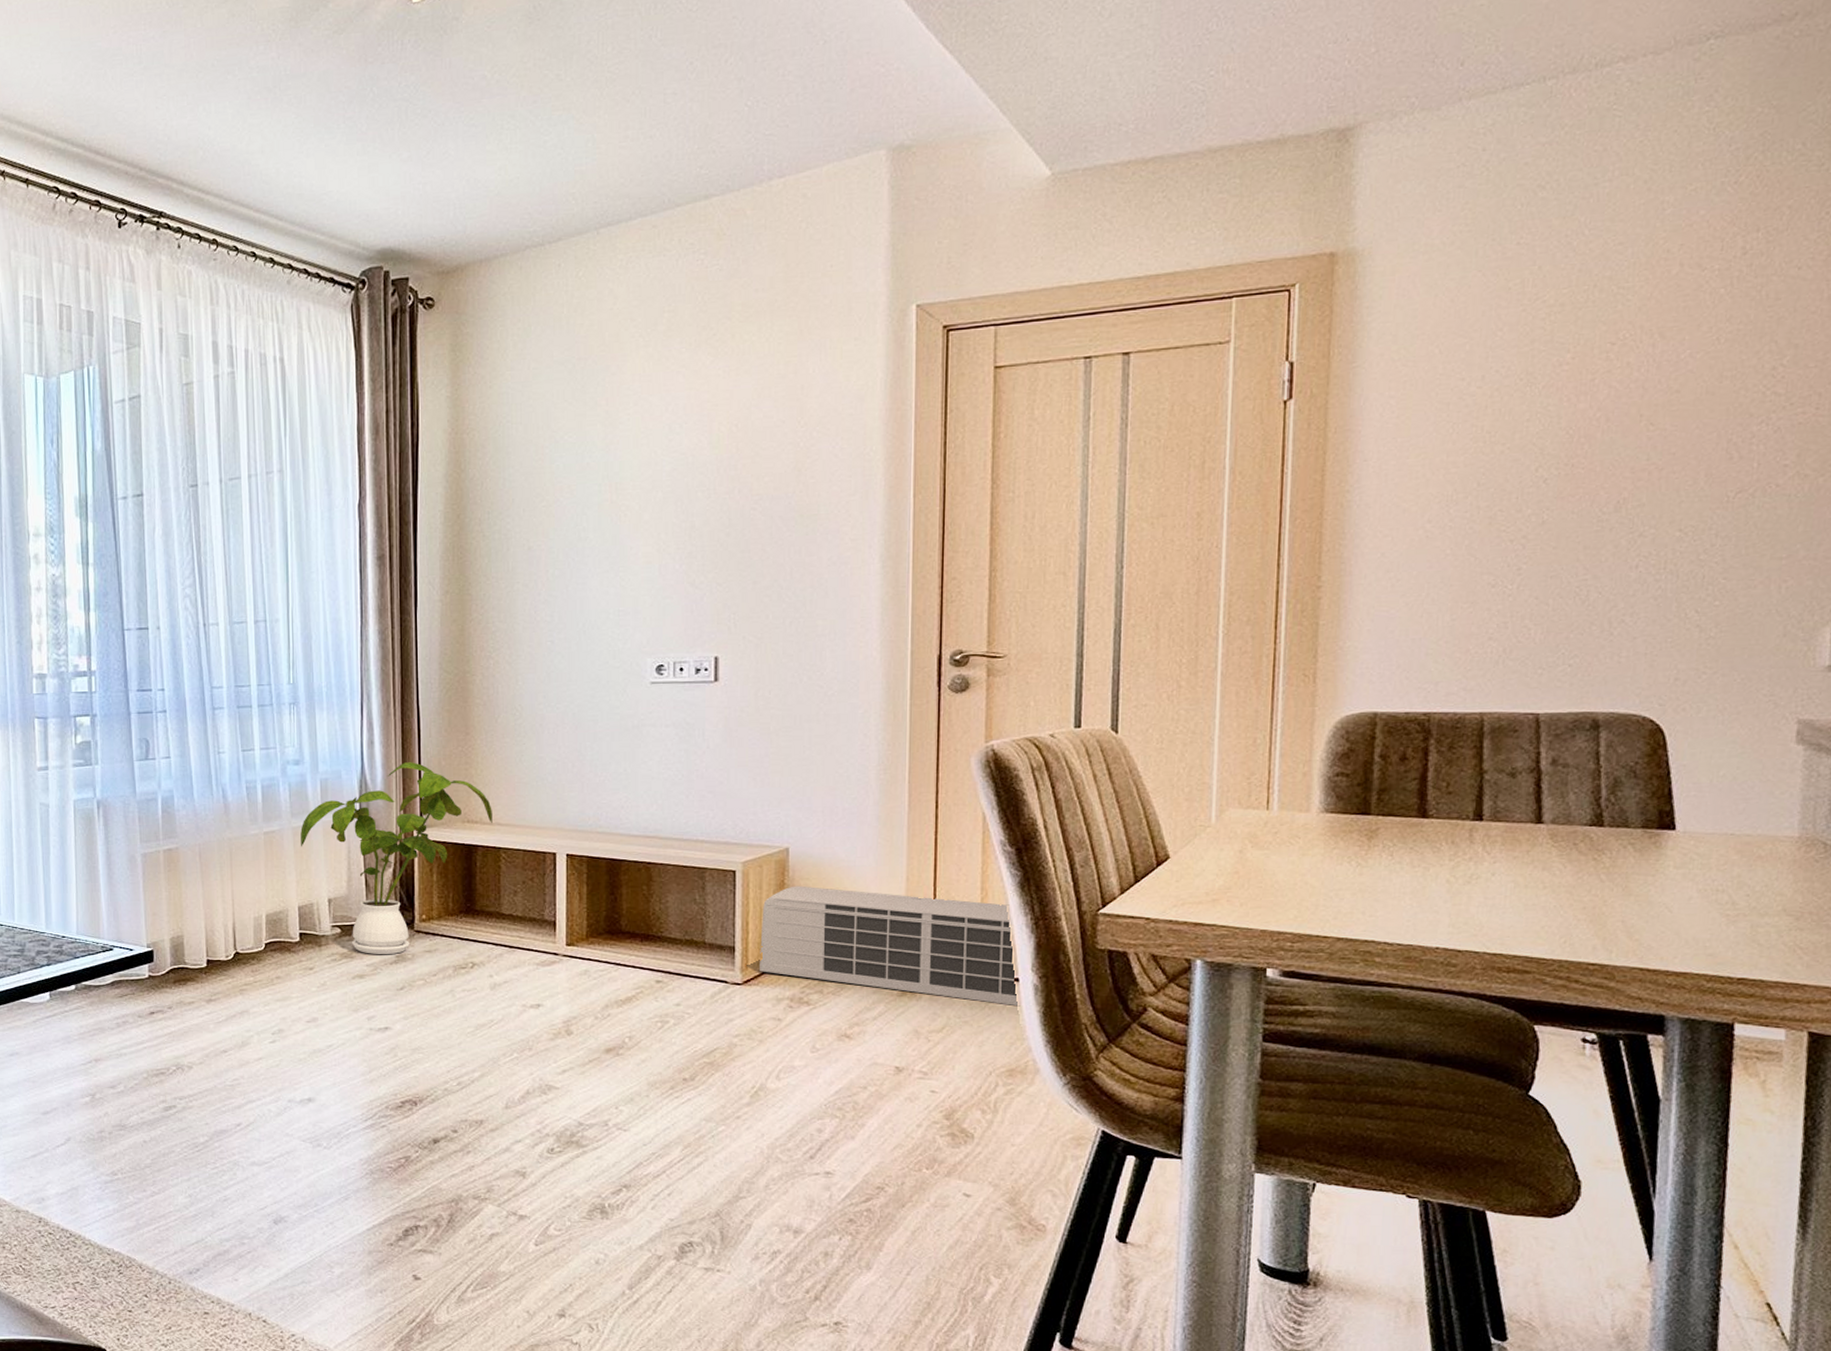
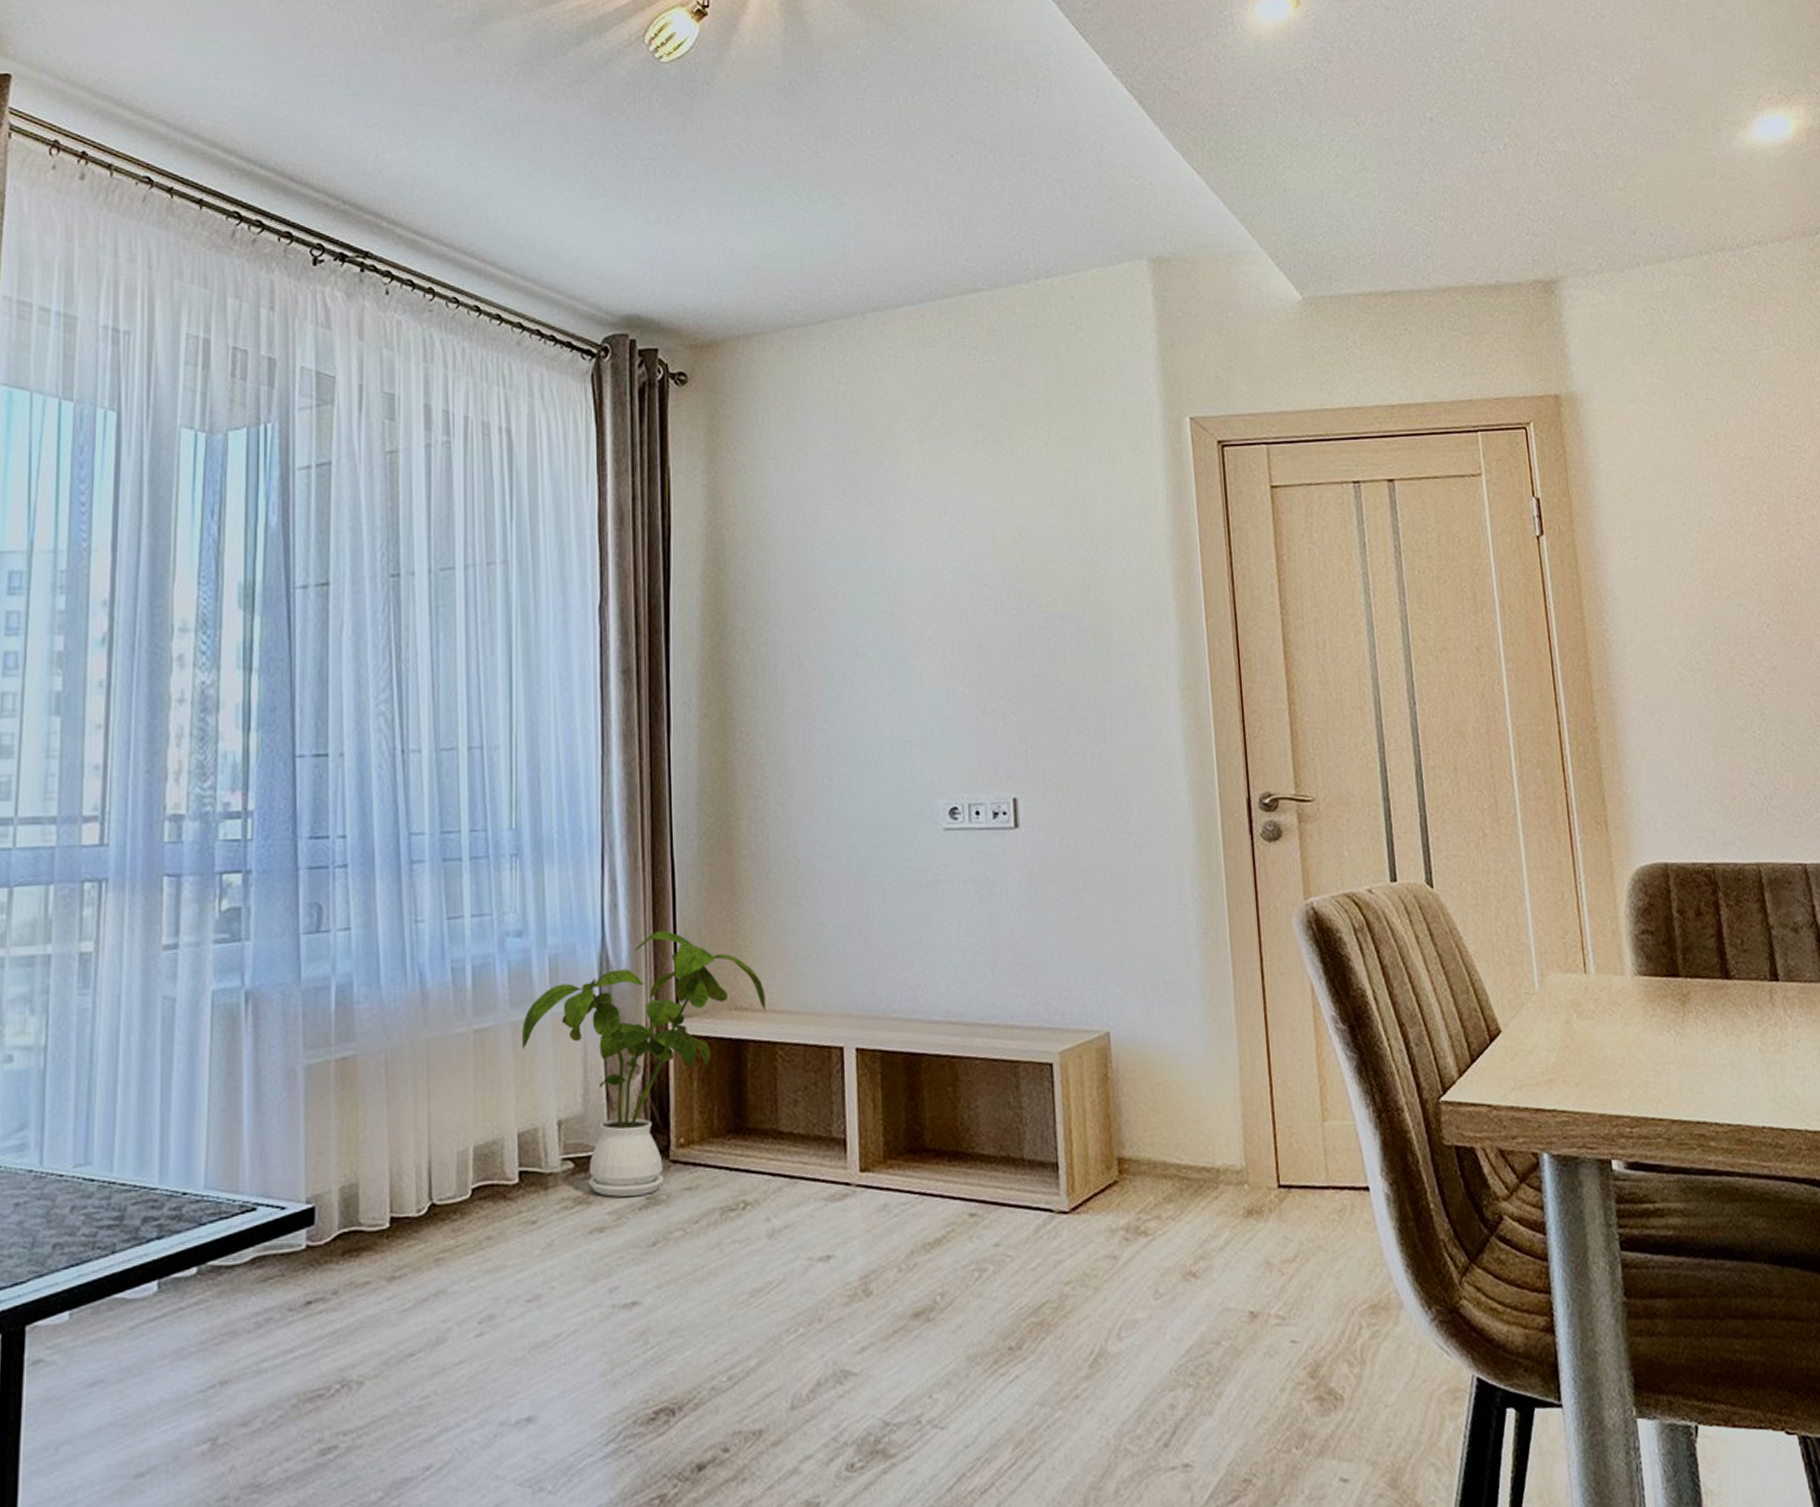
air conditioner: present [758,885,1020,1007] -> none [1085,1080,1374,1223]

